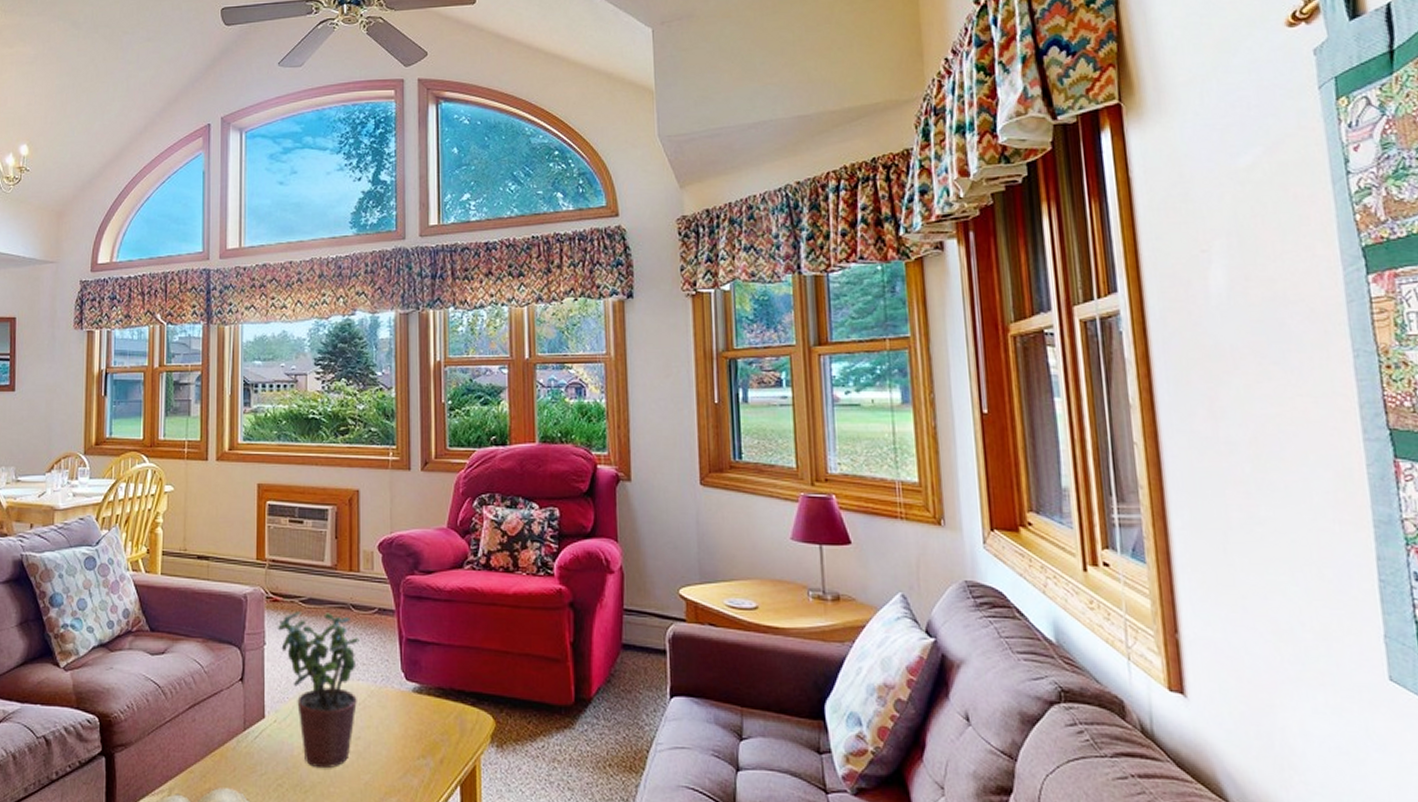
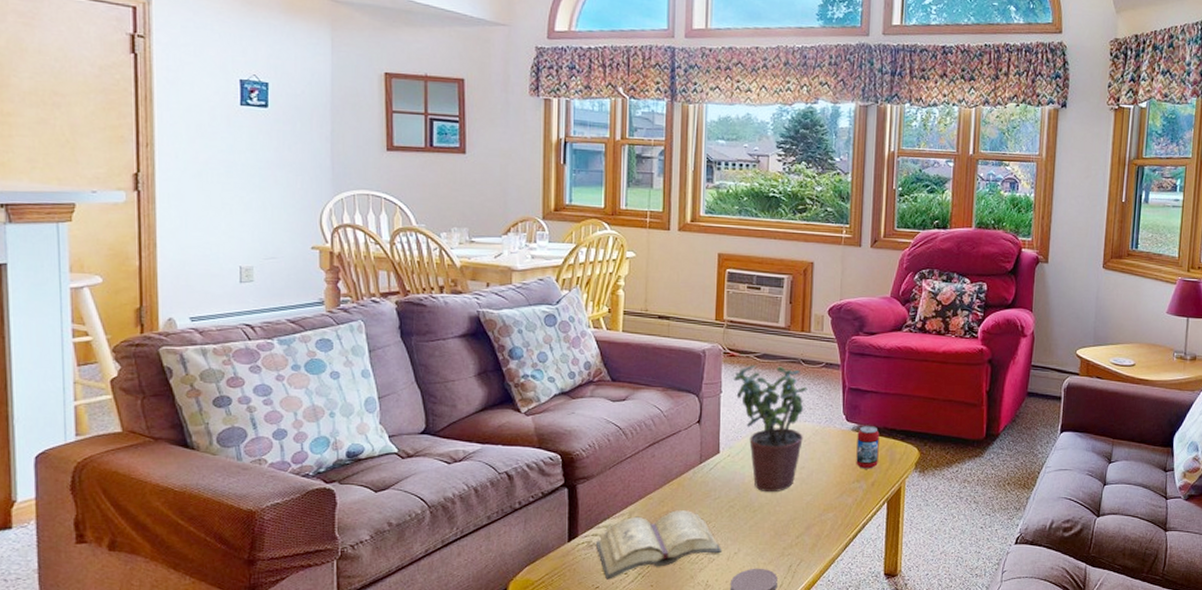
beverage can: none [419,685,446,742] -> present [856,425,880,469]

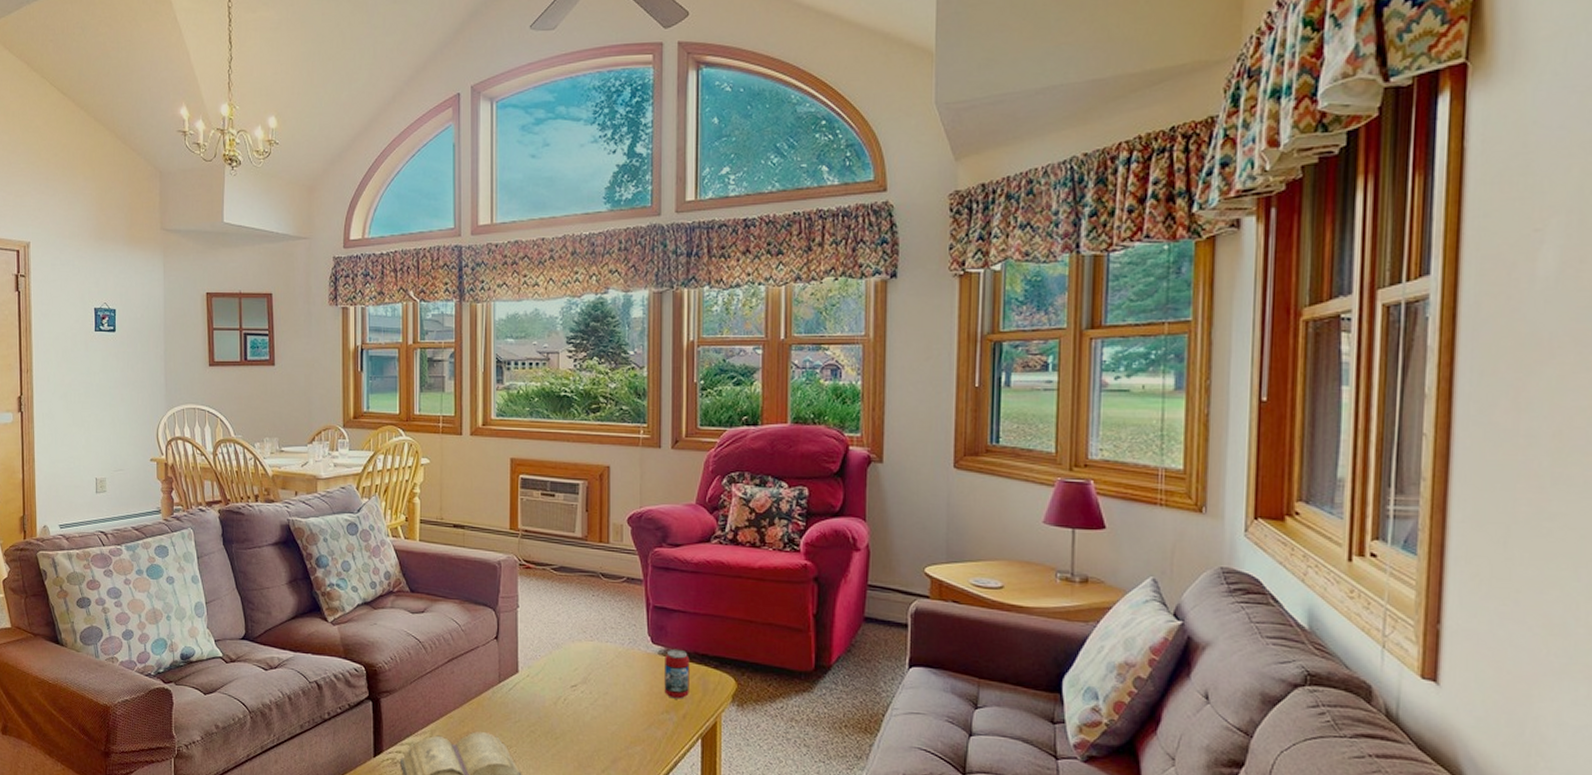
potted plant: present [734,365,808,493] -> none [531,578,608,719]

